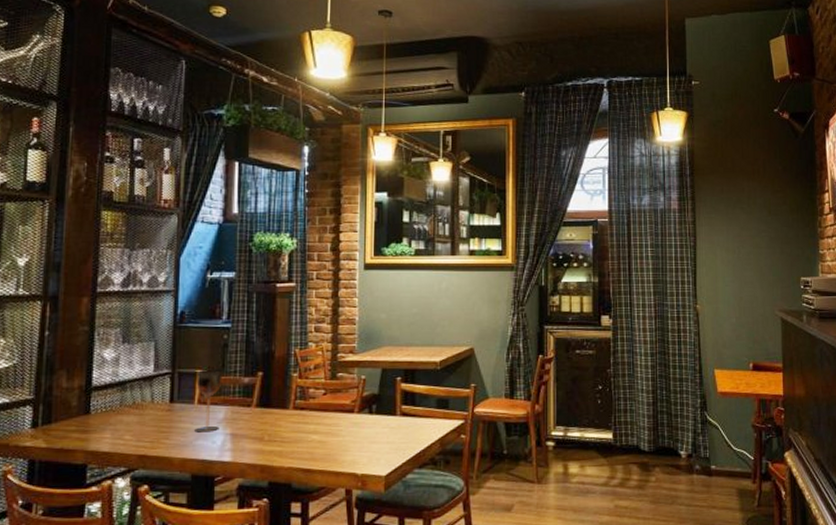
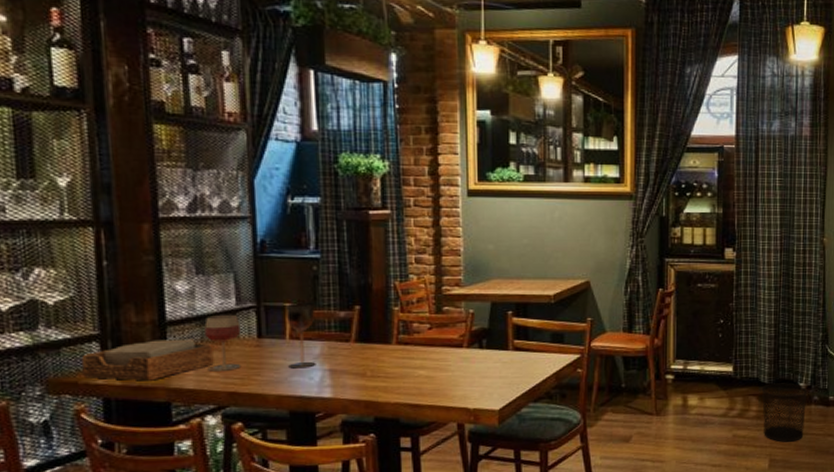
napkin holder: none [14,403,130,444] -> present [81,339,214,381]
wineglass: none [123,380,156,435] -> present [204,314,241,371]
waste bin: none [642,451,689,514] -> present [761,383,808,442]

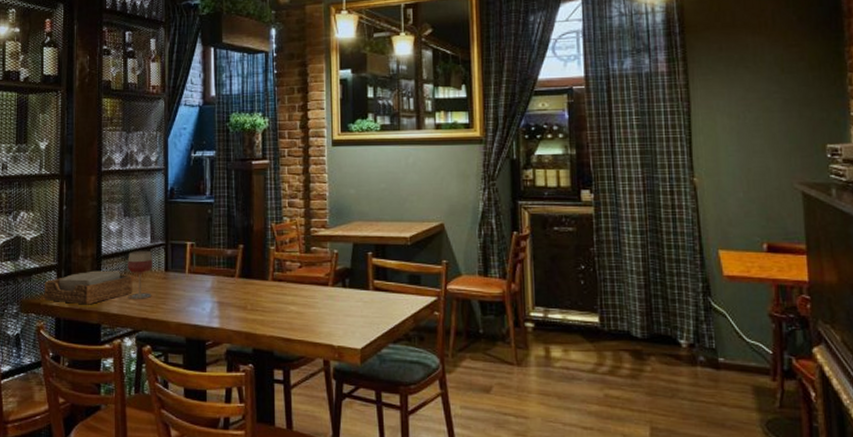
wineglass: present [285,302,316,369] -> none [186,241,209,300]
waste bin: present [761,383,808,442] -> none [634,338,691,409]

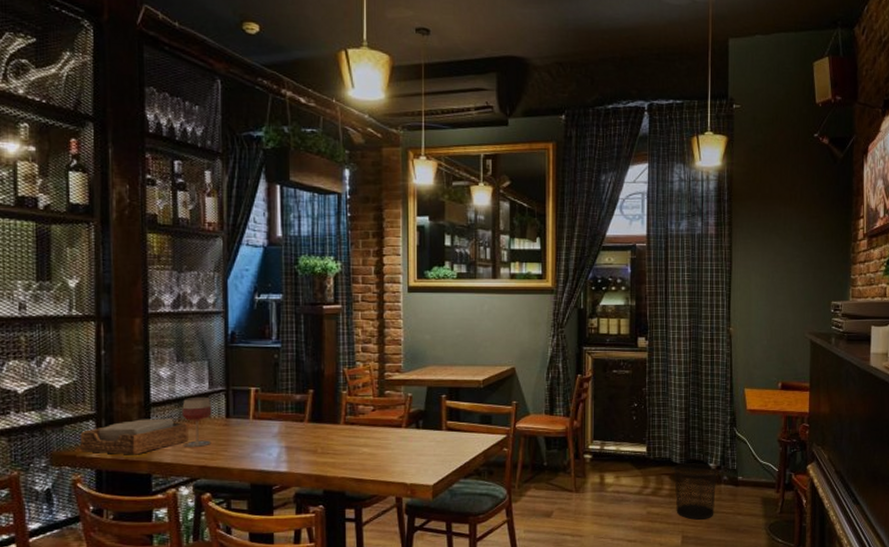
waste bin: none [634,338,691,409] -> present [673,463,718,520]

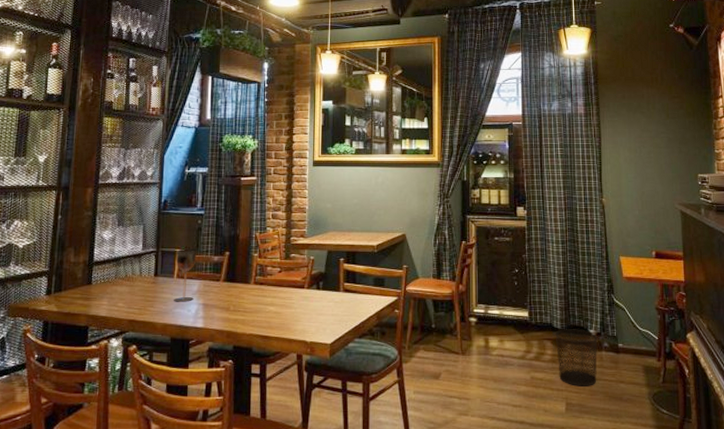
napkin holder: present [80,418,189,455] -> none [33,276,123,309]
wineglass: present [182,396,212,447] -> none [117,257,144,302]
wineglass: none [250,386,275,445] -> present [174,248,197,302]

